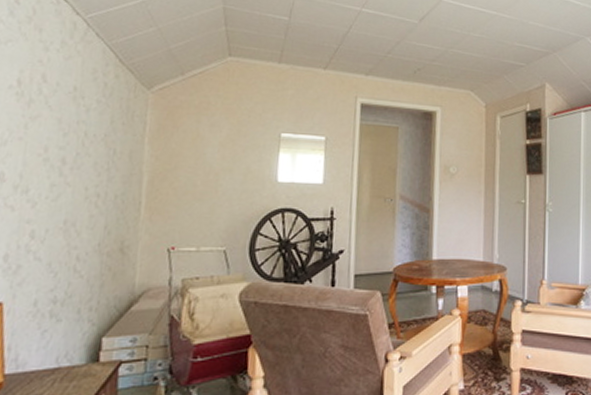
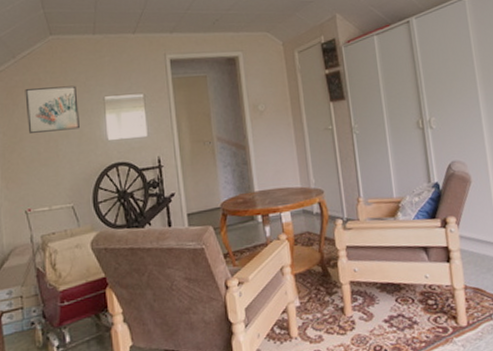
wall art: none [186,112,250,165] -> present [25,85,80,133]

